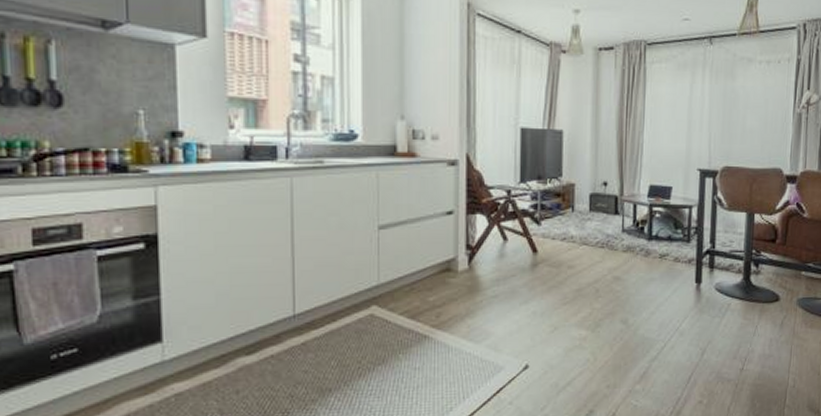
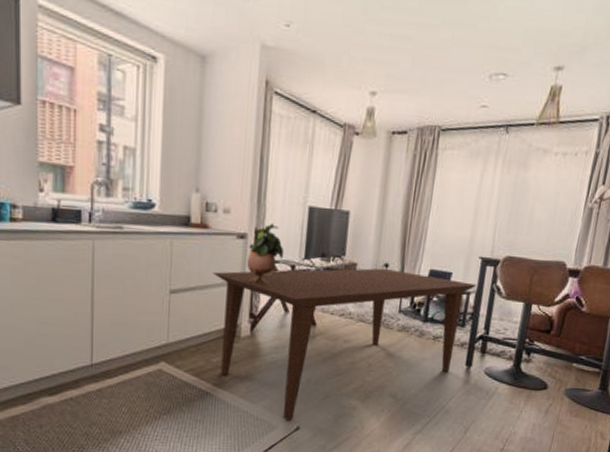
dining table: none [424,187,698,359] -> present [213,268,477,420]
potted plant: none [459,147,499,213] -> present [246,223,284,284]

